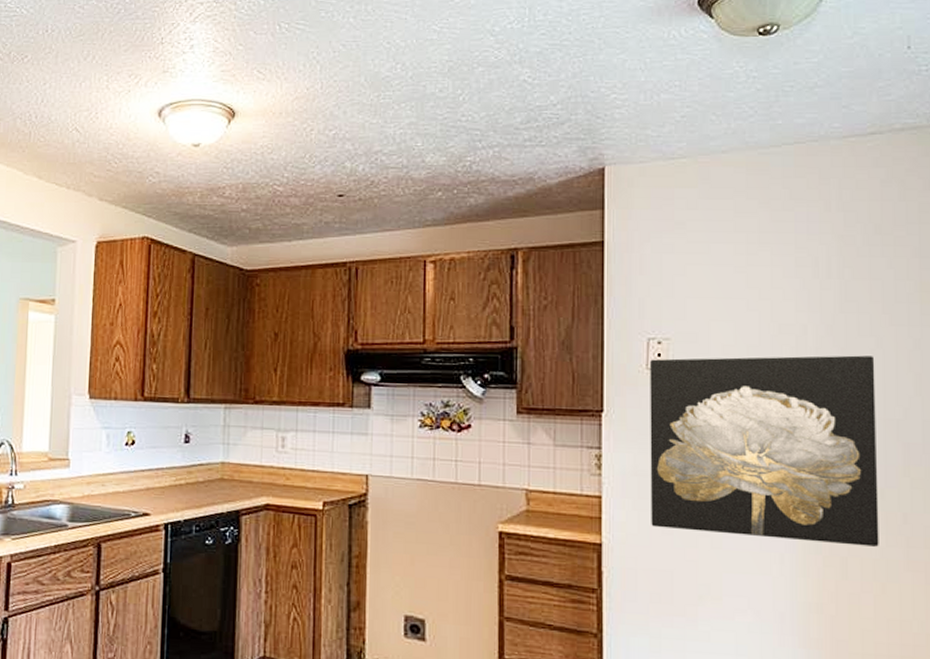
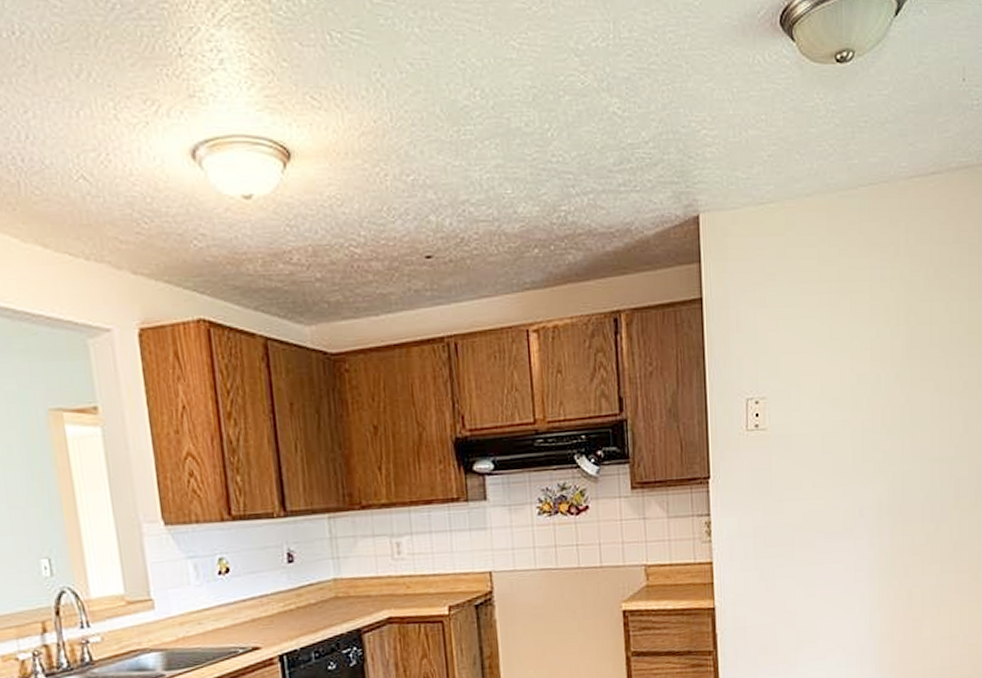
wall art: present [650,355,879,547] -> none [749,399,936,585]

